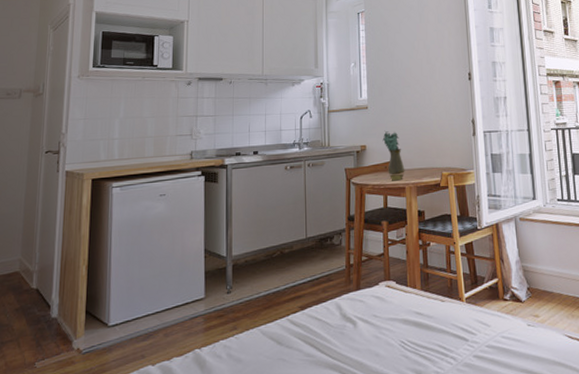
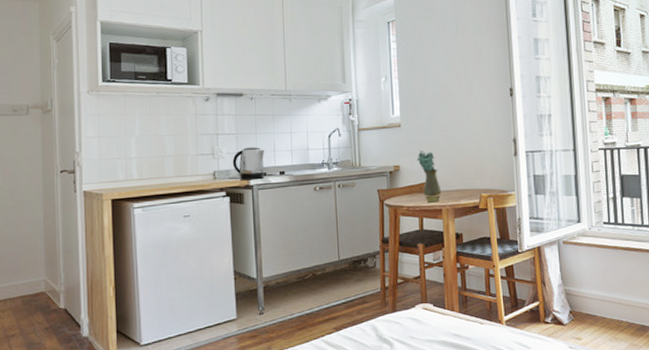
kettle: none [209,128,241,161] -> present [232,147,265,181]

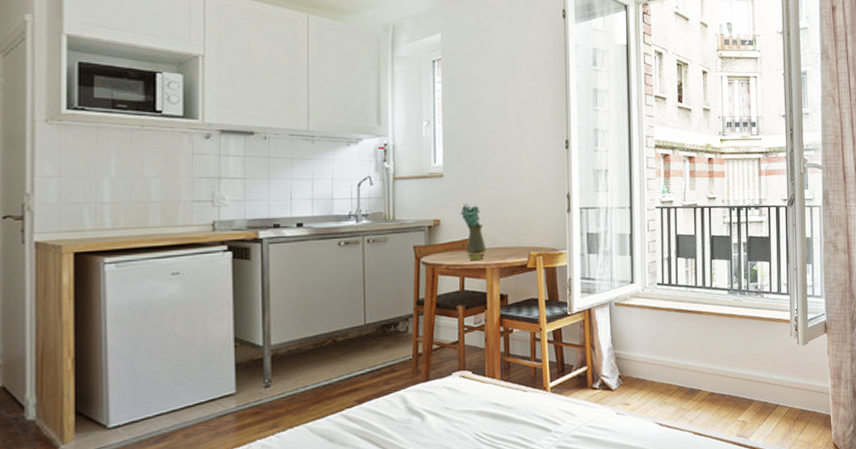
kettle: present [232,147,265,181] -> none [237,194,279,233]

